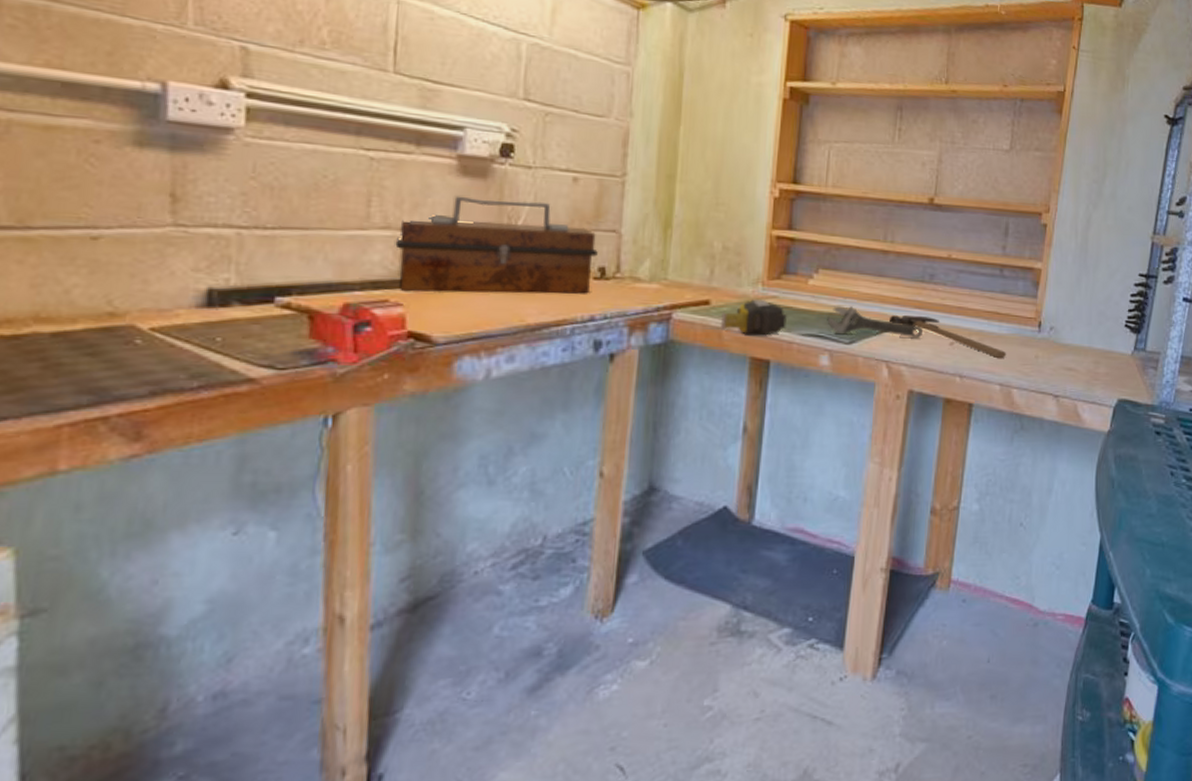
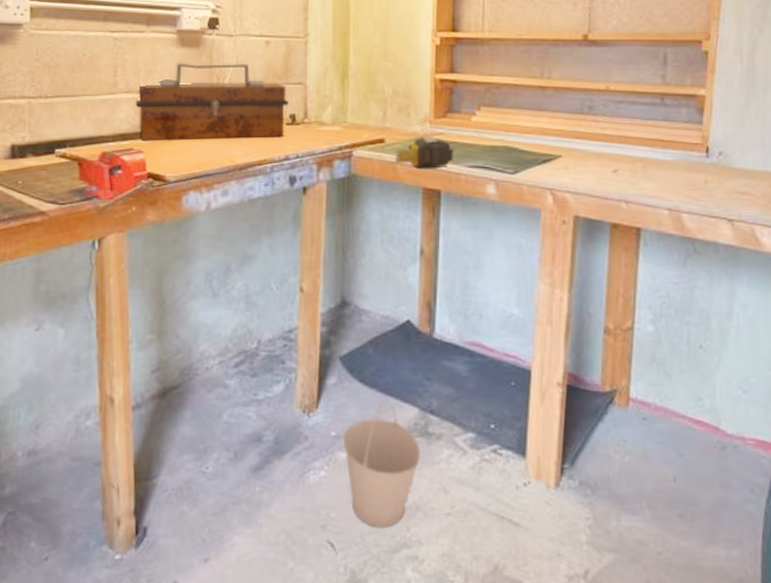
bucket: none [642,598,731,744] -> present [344,400,421,528]
adjustable wrench: present [827,305,923,339] -> none [491,138,585,167]
claw hammer: present [890,314,1007,358] -> none [551,145,674,184]

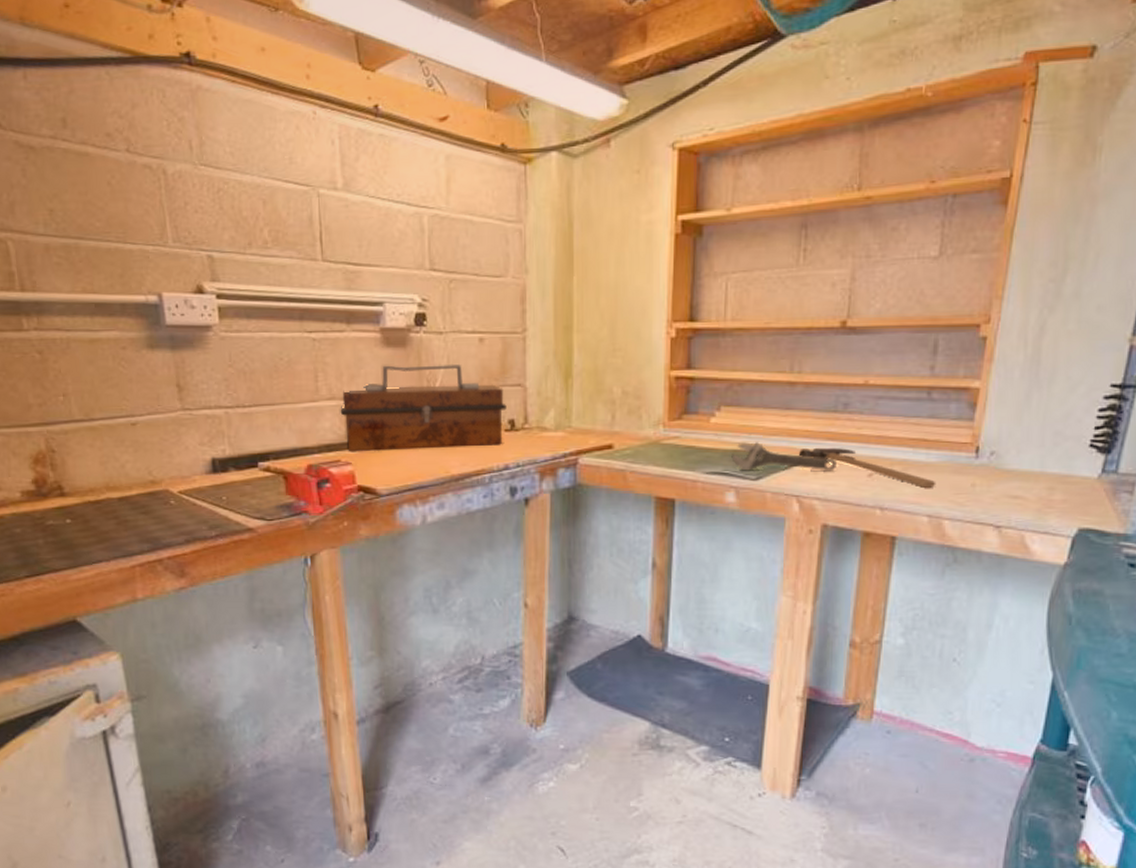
bucket: present [344,400,421,528] -> none [573,714,653,835]
tape measure: present [395,136,455,168] -> none [625,441,691,476]
adjustable wrench: none [491,138,585,167] -> present [731,441,836,472]
claw hammer: none [551,145,674,184] -> present [799,447,936,488]

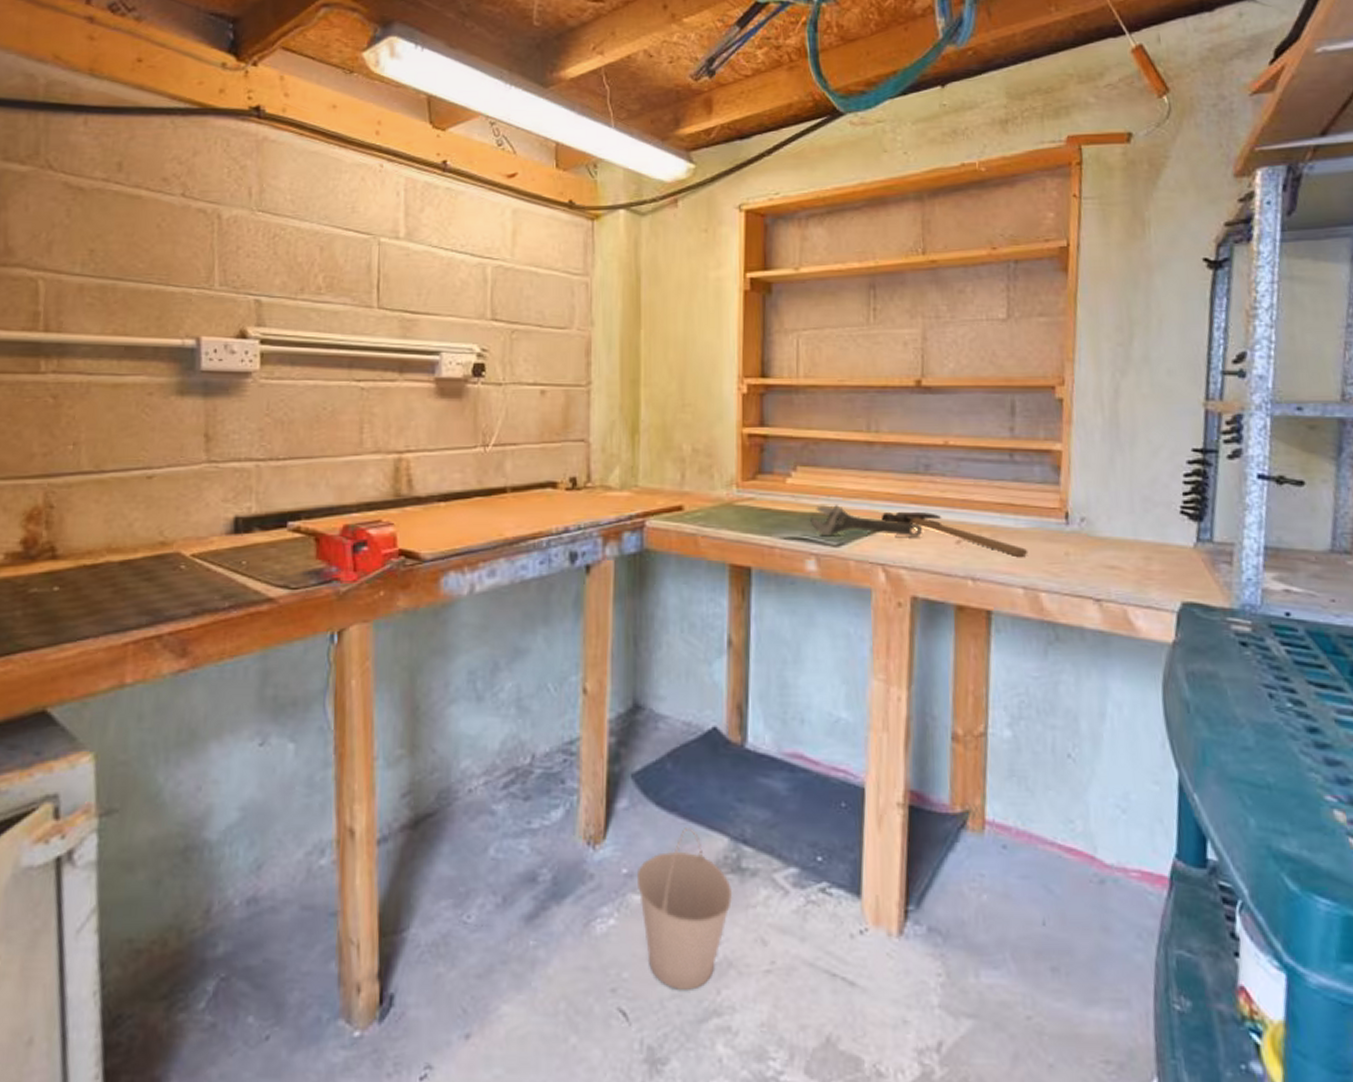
toolbox: present [341,365,507,452] -> none [386,417,568,512]
bucket: none [573,714,653,835] -> present [638,828,733,991]

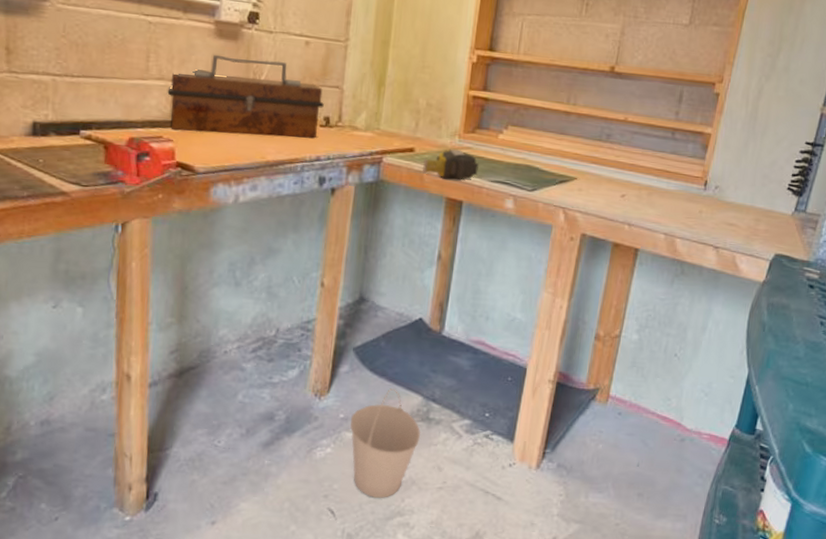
toolbox: none [386,417,568,512] -> present [168,54,324,139]
tape measure: none [696,502,767,541] -> present [423,149,480,179]
adjustable wrench: present [810,504,922,538] -> none [513,158,597,190]
claw hammer: present [882,511,1028,556] -> none [568,168,673,211]

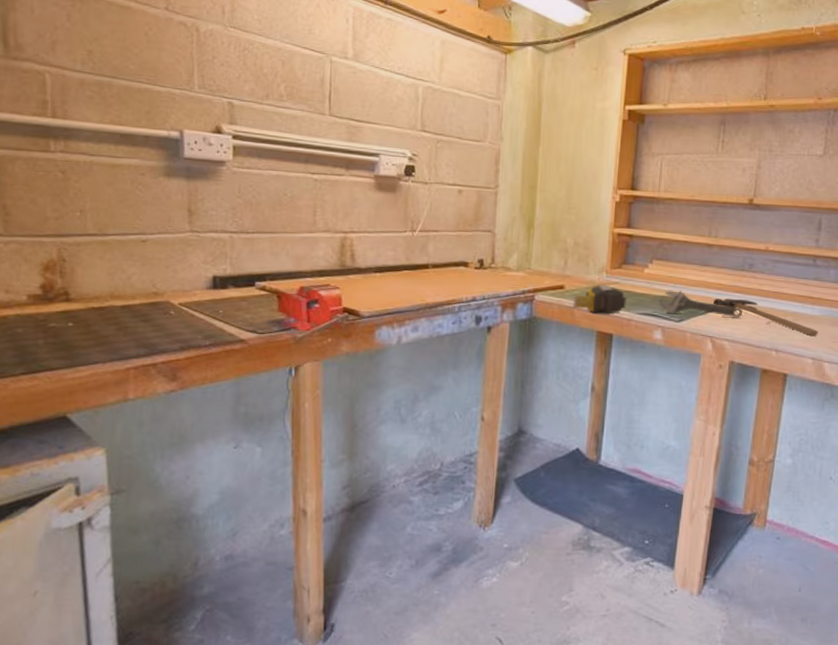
toolbox: present [168,54,324,139] -> none [334,206,478,280]
bucket: present [350,388,421,499] -> none [515,518,583,627]
adjustable wrench: none [513,158,597,190] -> present [660,290,742,318]
claw hammer: none [568,168,673,211] -> present [714,298,819,336]

